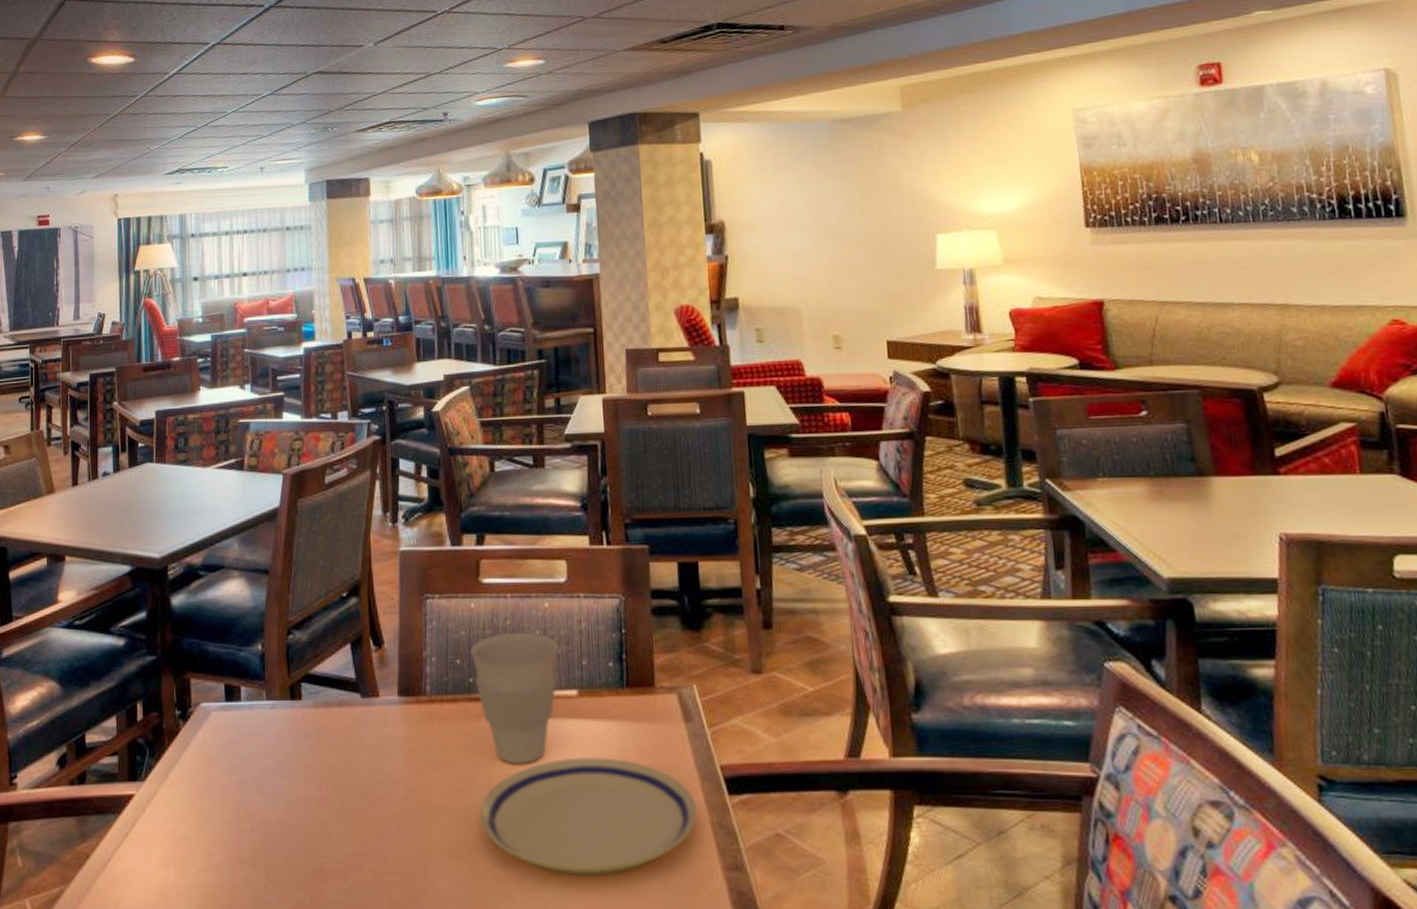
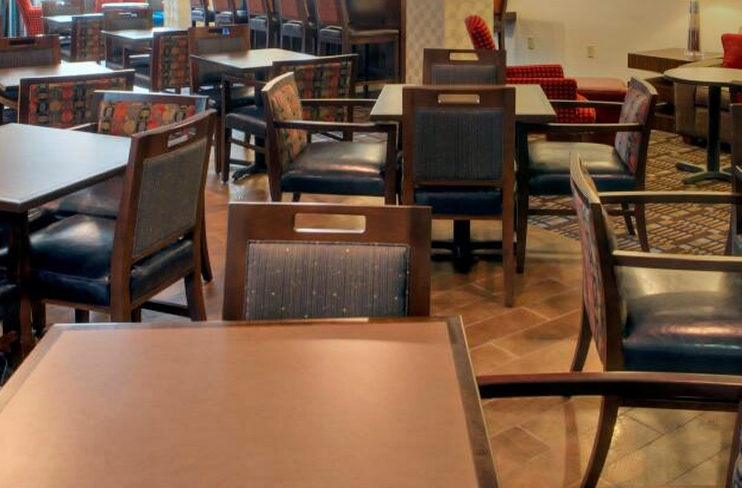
cup: present [470,632,558,765] -> none [283,271,355,375]
plate: present [479,757,697,876] -> none [284,370,456,459]

